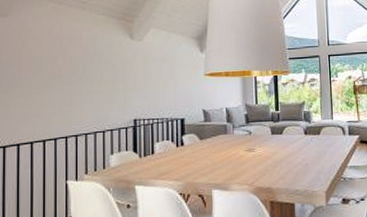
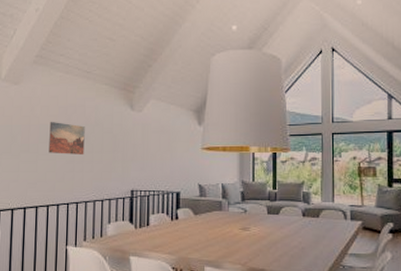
wall art: none [43,53,82,87] -> present [49,121,85,156]

